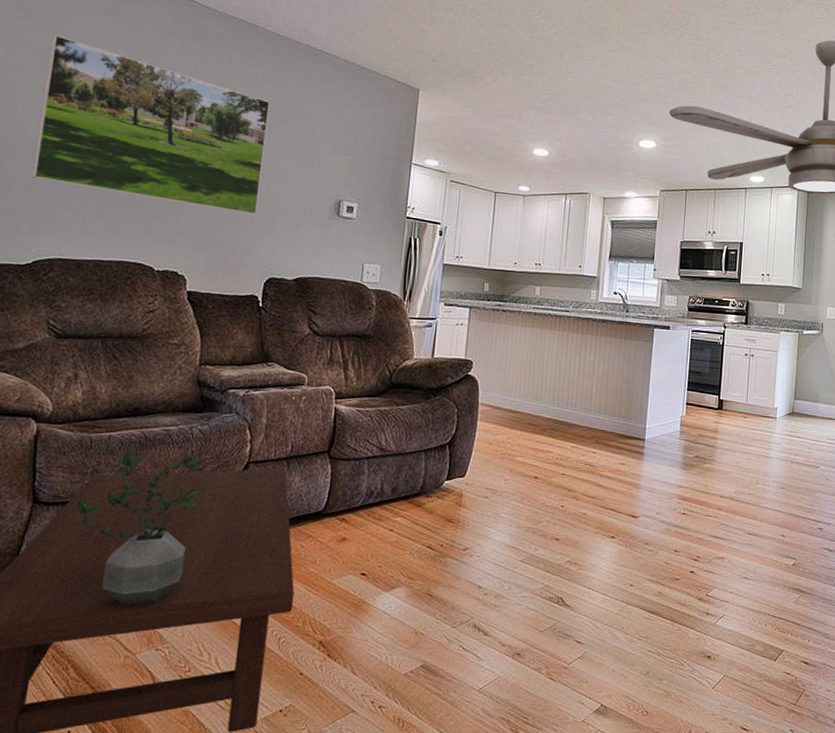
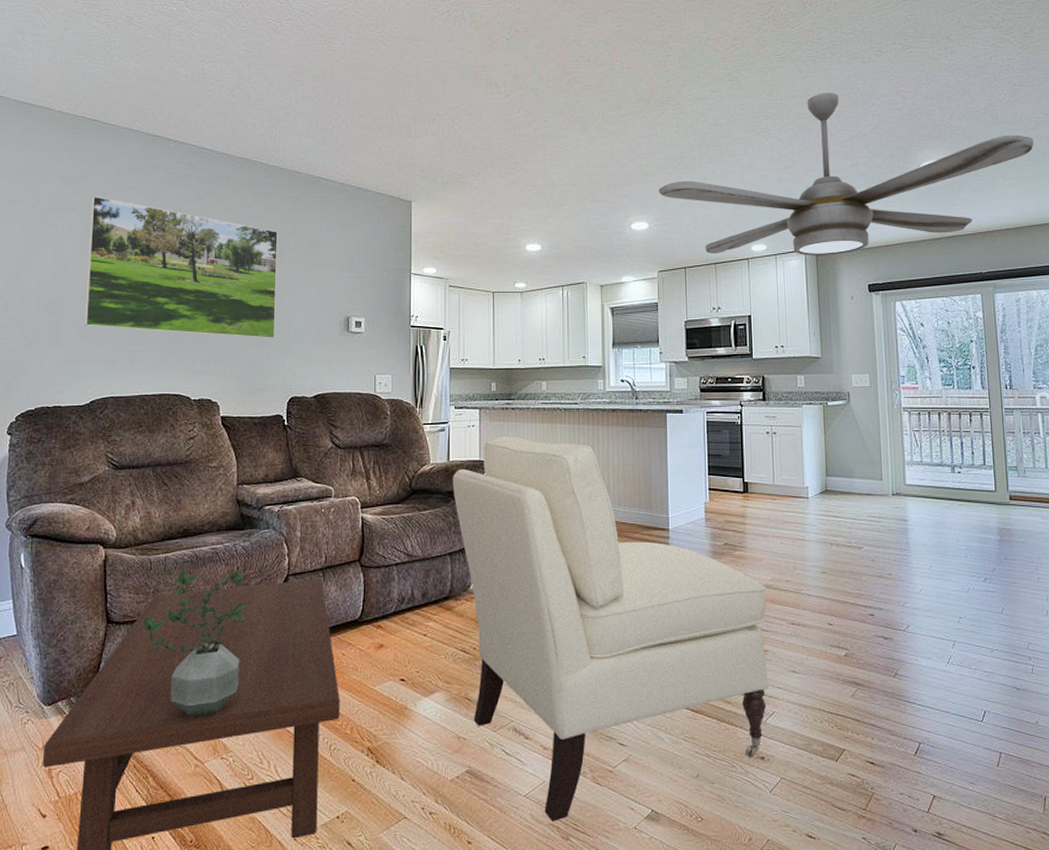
chair: none [434,336,729,715] -> present [452,435,769,822]

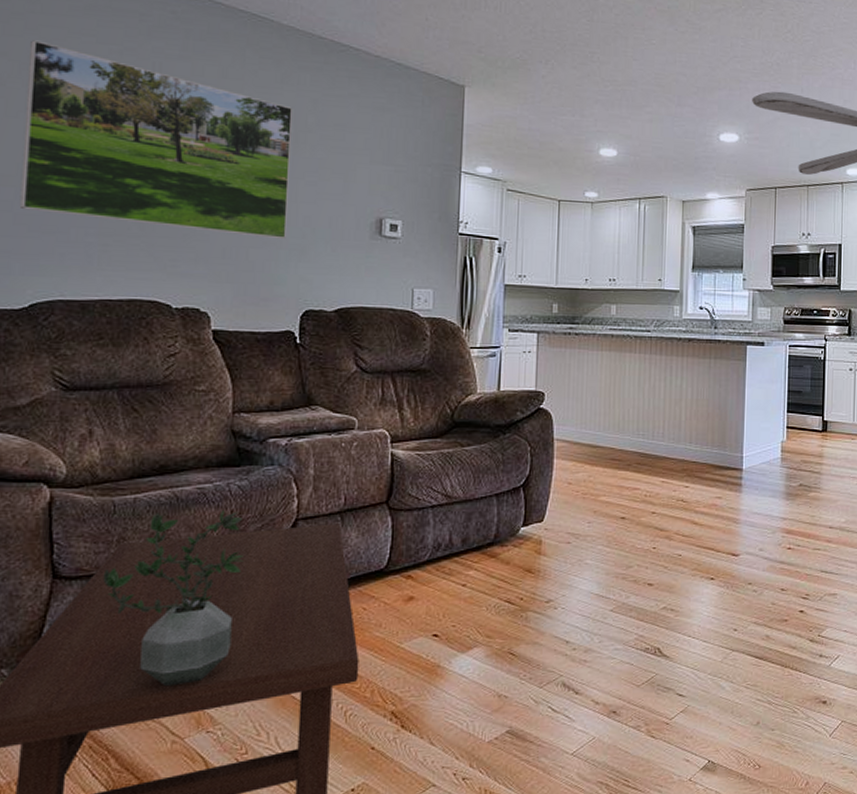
chair: present [452,435,769,822] -> none [502,363,839,779]

